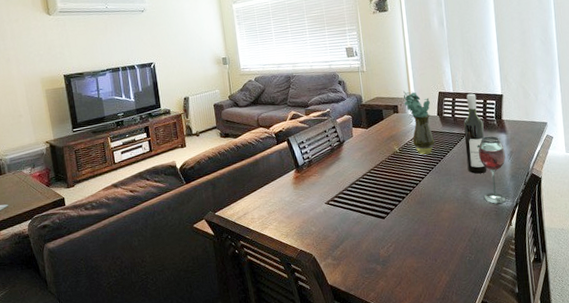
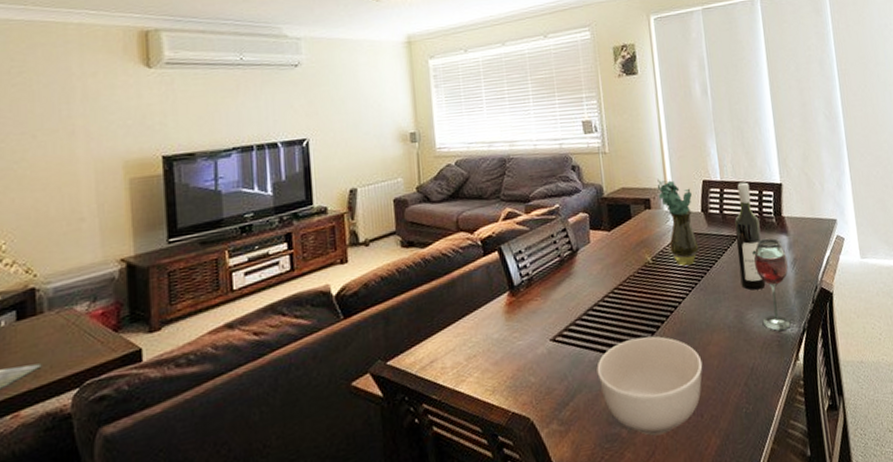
bowl: none [359,204,437,271] -> present [596,336,703,436]

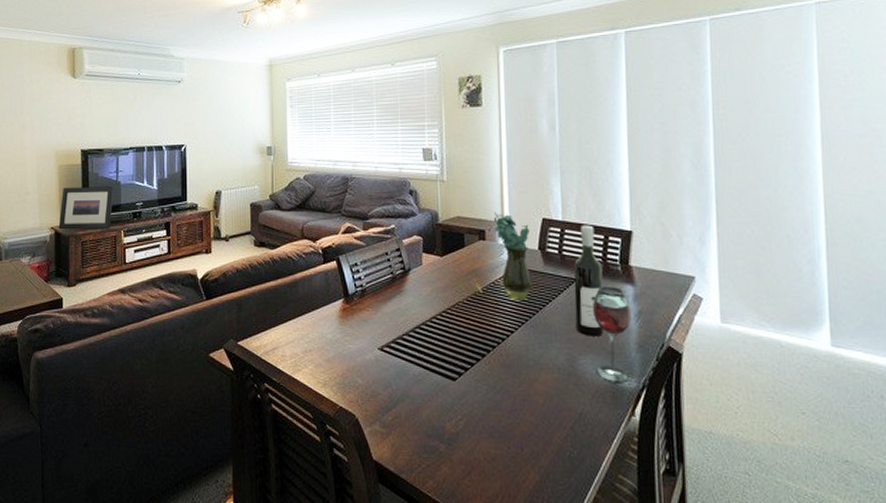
picture frame: none [132,198,212,260] -> present [58,186,114,228]
bowl: present [596,336,703,436] -> none [420,361,527,458]

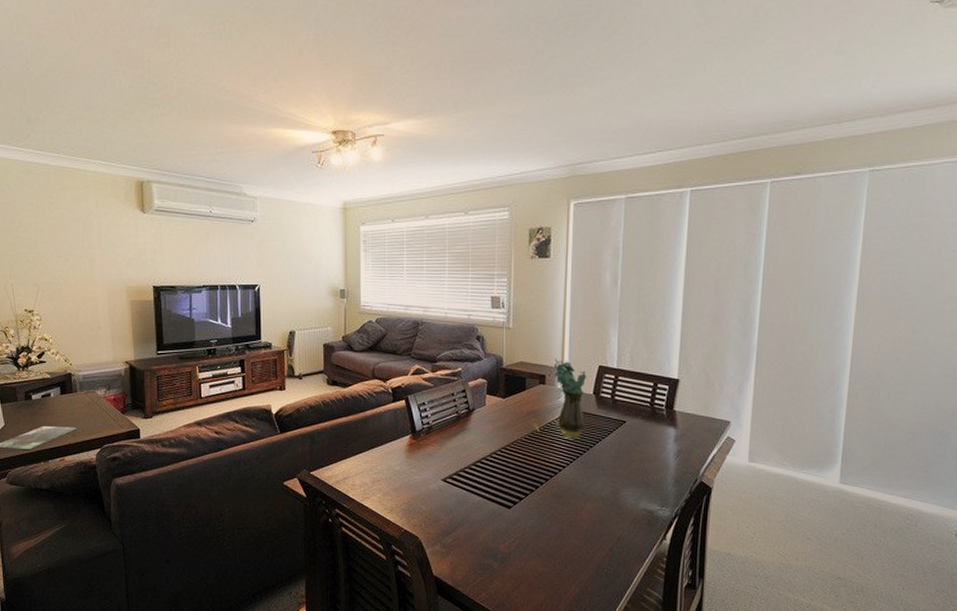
picture frame: present [58,186,114,228] -> none [133,323,188,364]
bottle: present [574,225,604,336] -> none [621,373,650,472]
wineglass: present [593,286,631,382] -> none [637,428,671,511]

